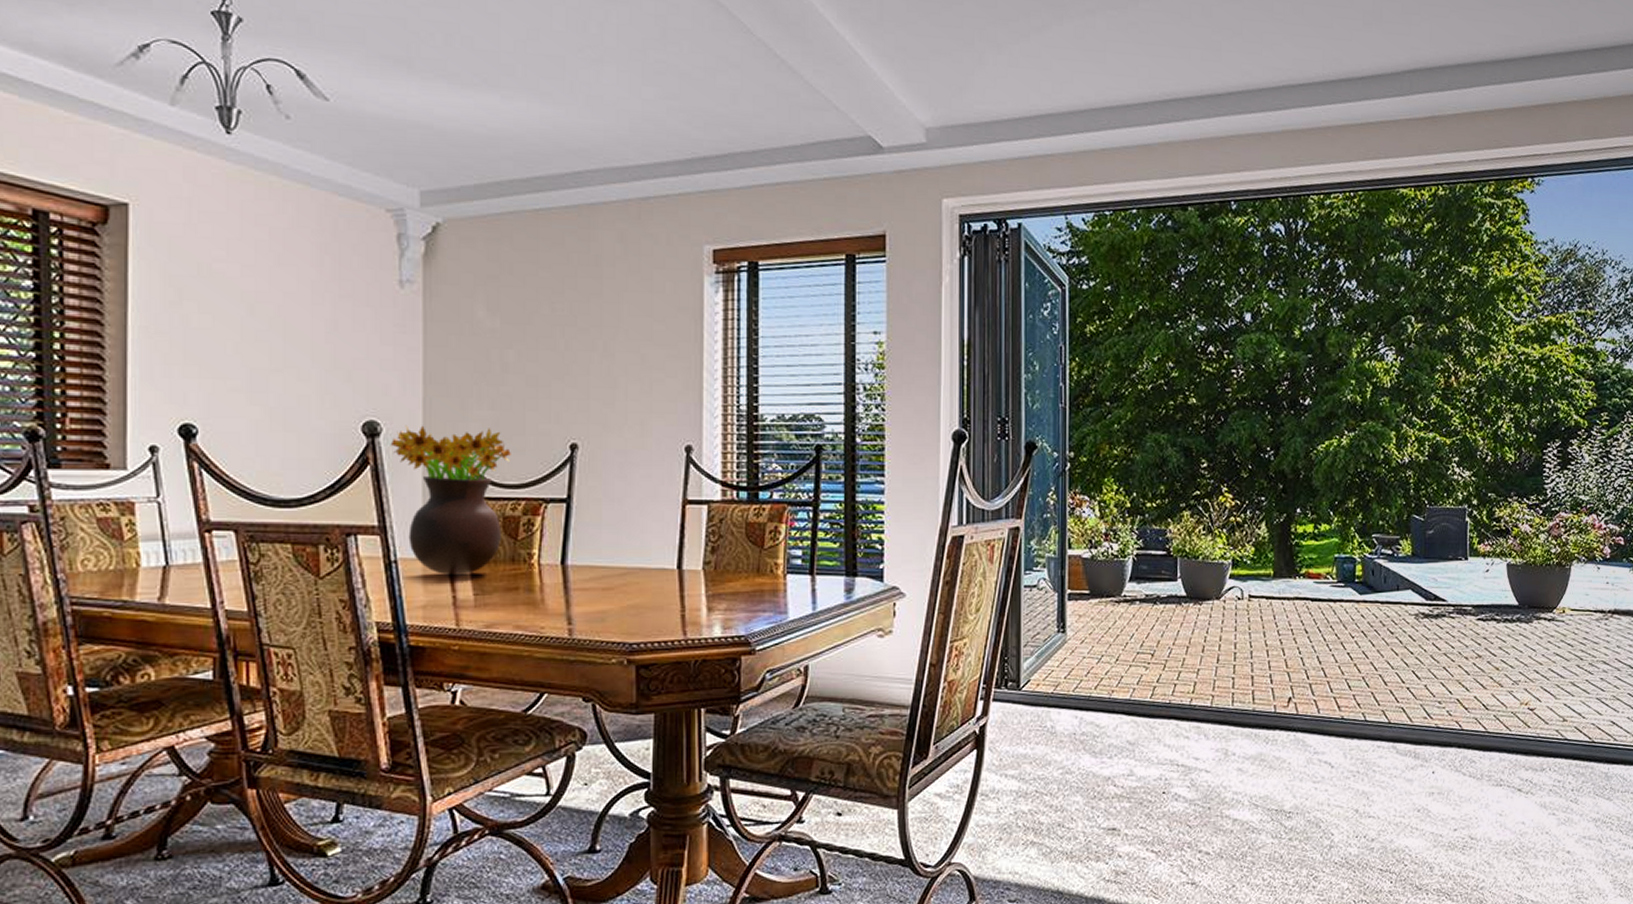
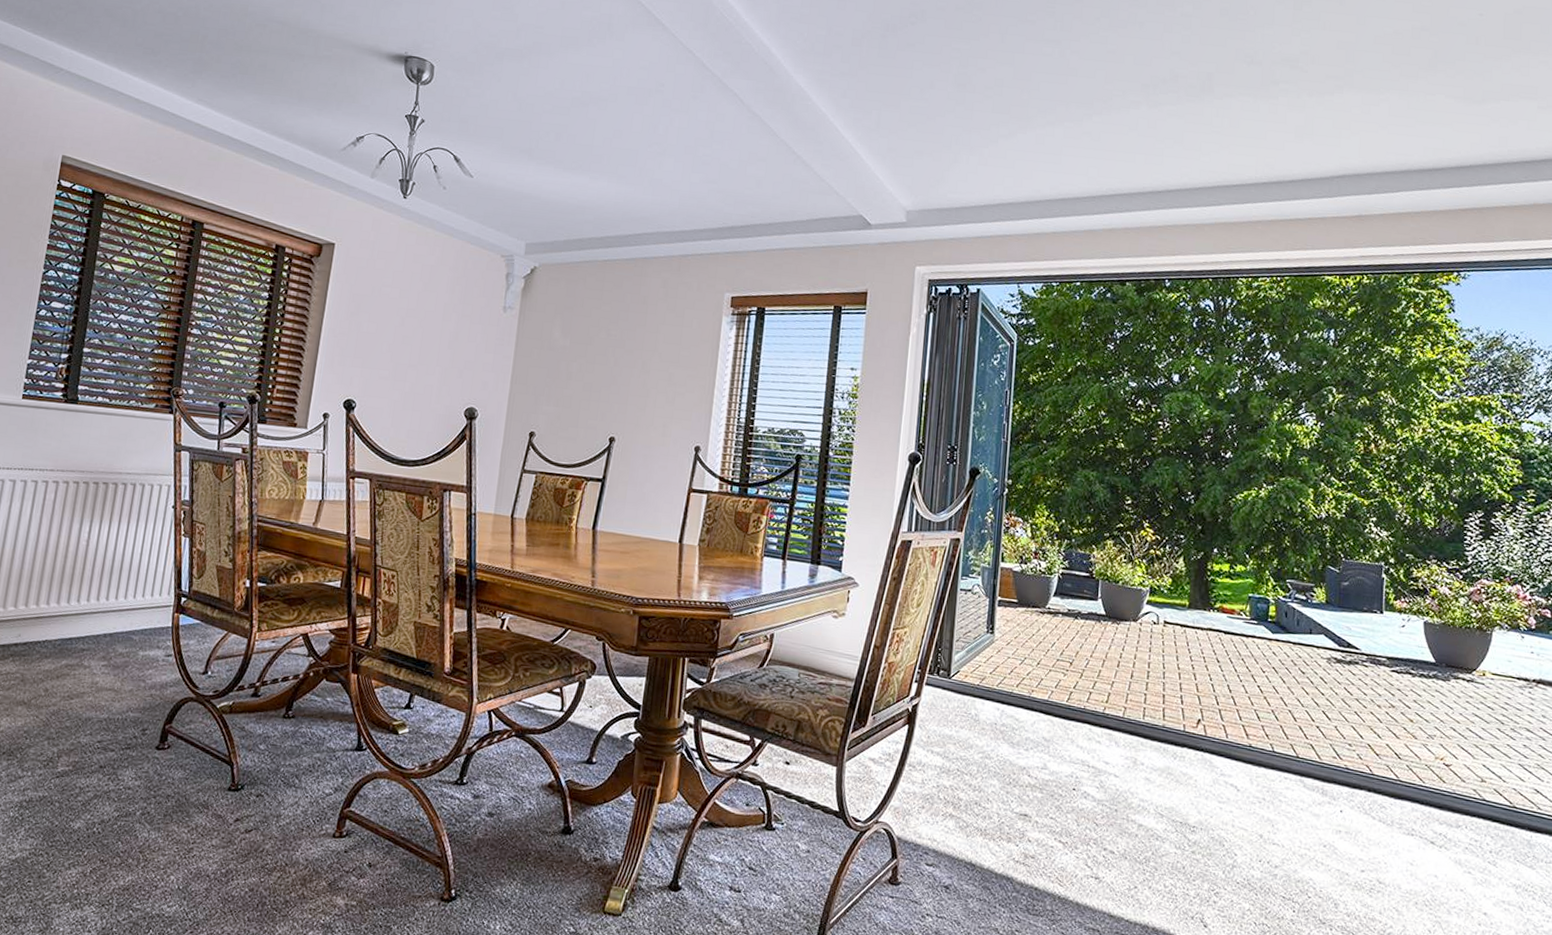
flower arrangement: present [390,425,511,576] -> none [482,412,566,530]

